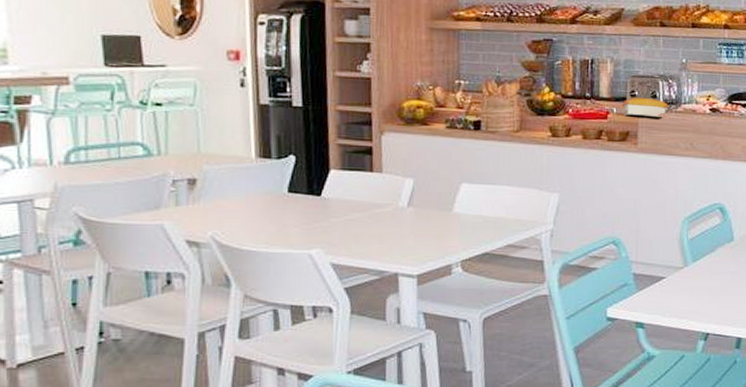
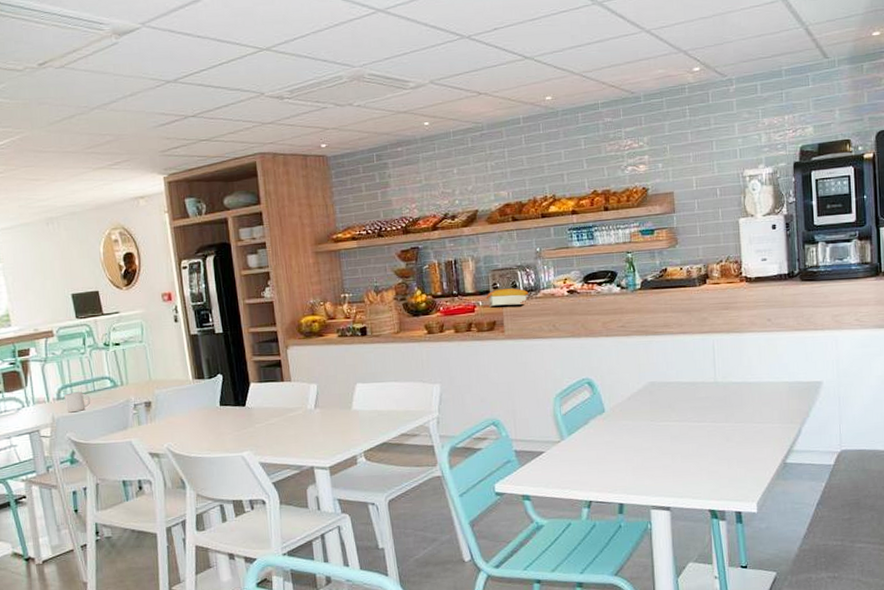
mug: none [75,156,113,182] -> present [64,391,91,413]

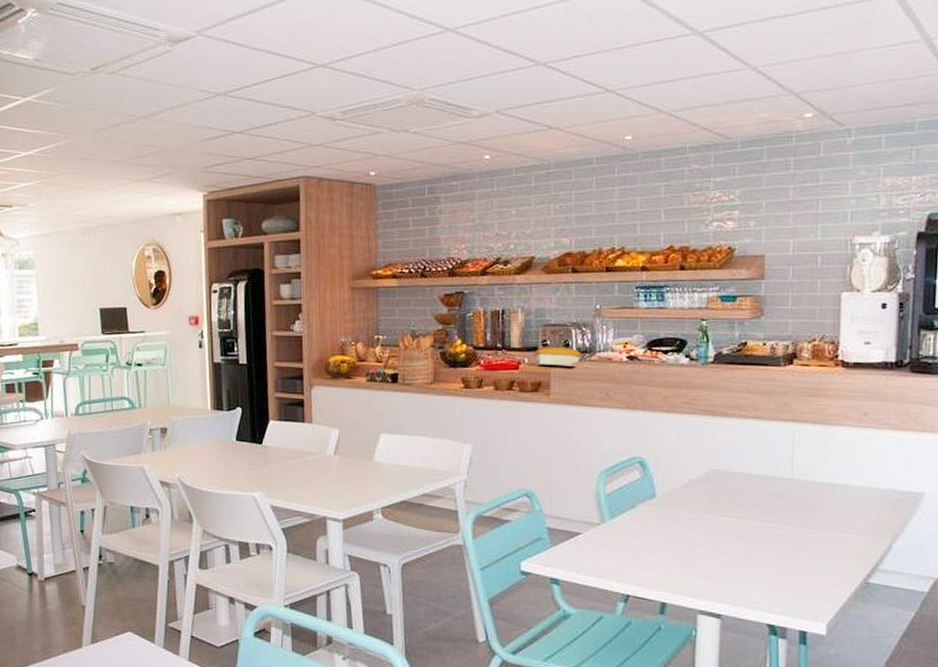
mug: present [64,391,91,413] -> none [82,409,108,431]

